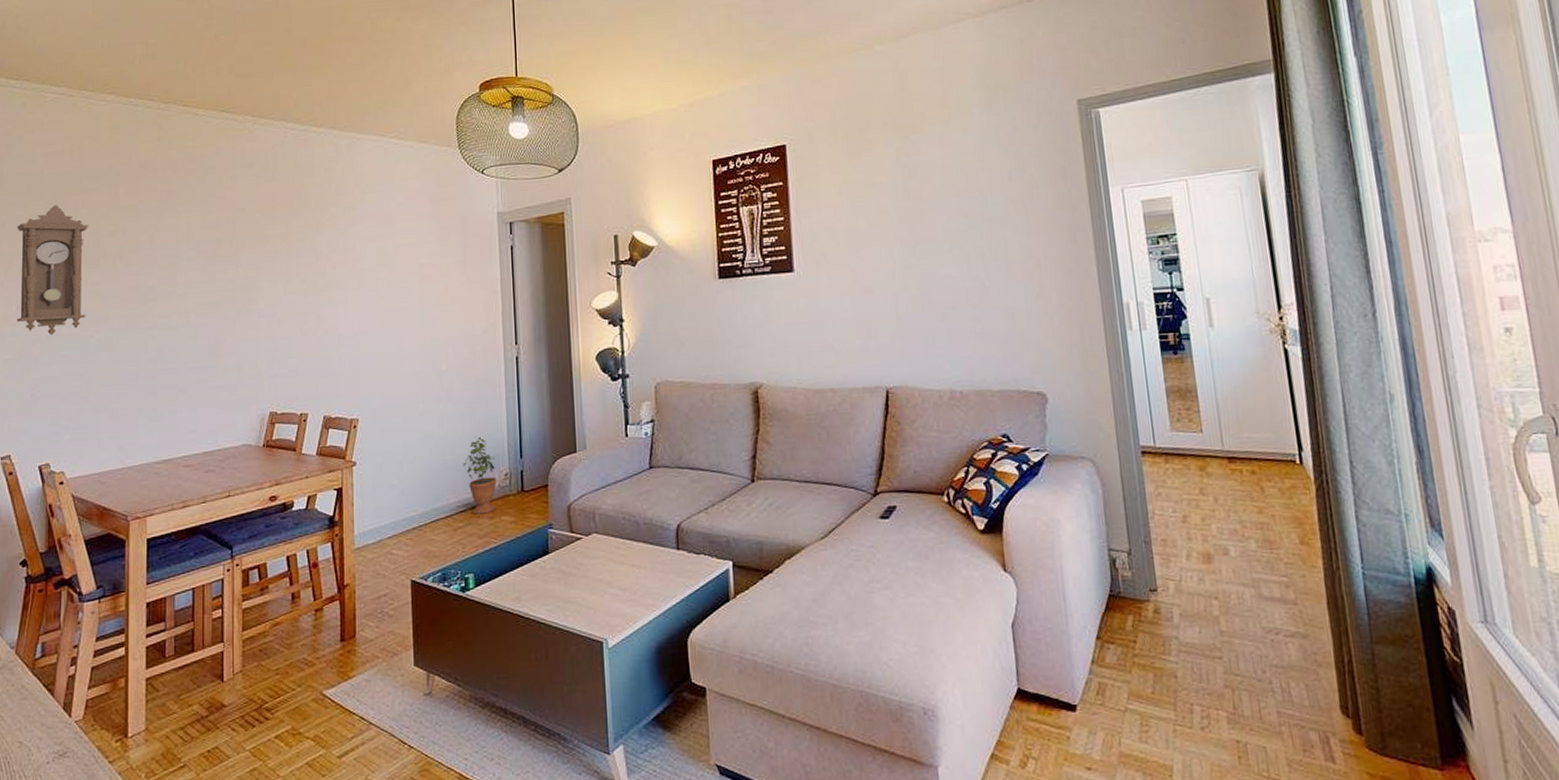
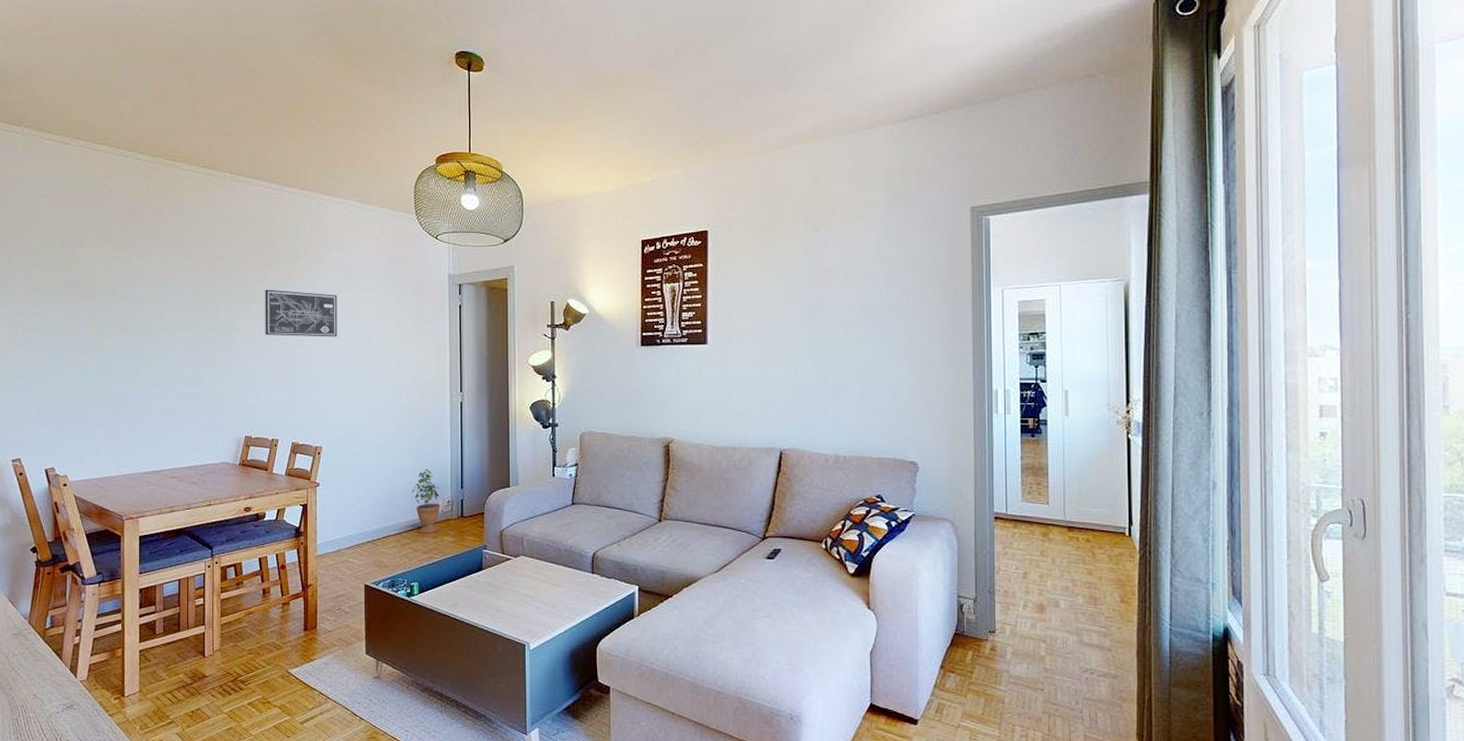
pendulum clock: present [16,205,89,336] -> none [21,242,86,358]
wall art: none [291,241,374,295] -> present [265,289,338,337]

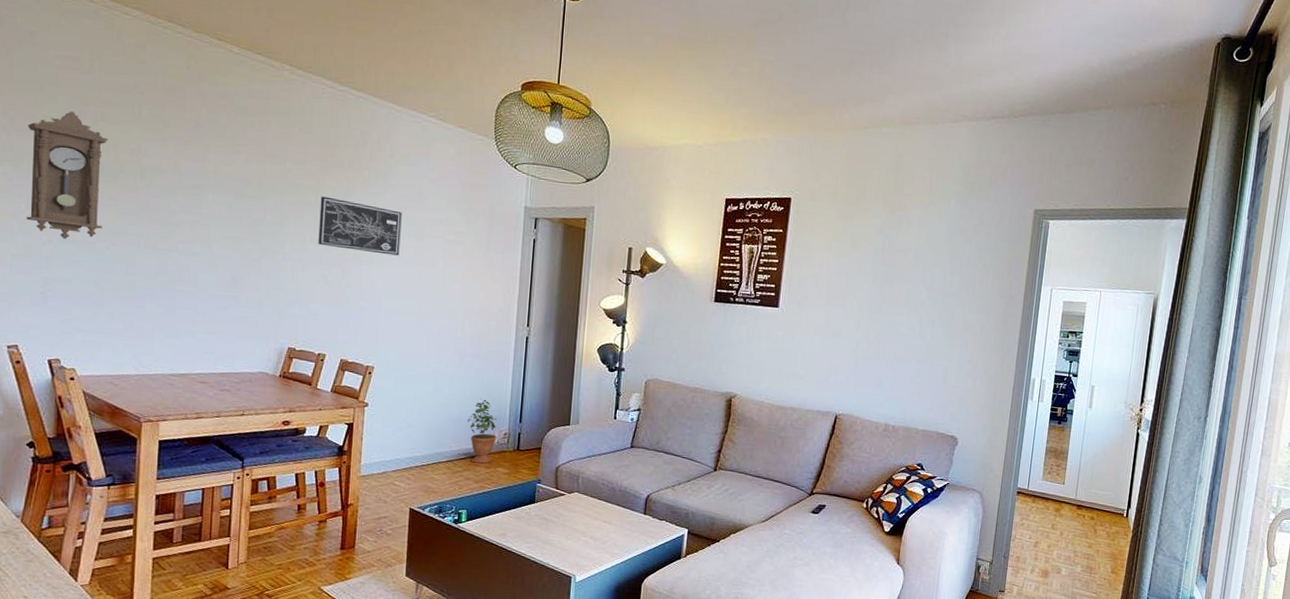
pendulum clock: none [21,242,86,358] -> present [26,111,109,240]

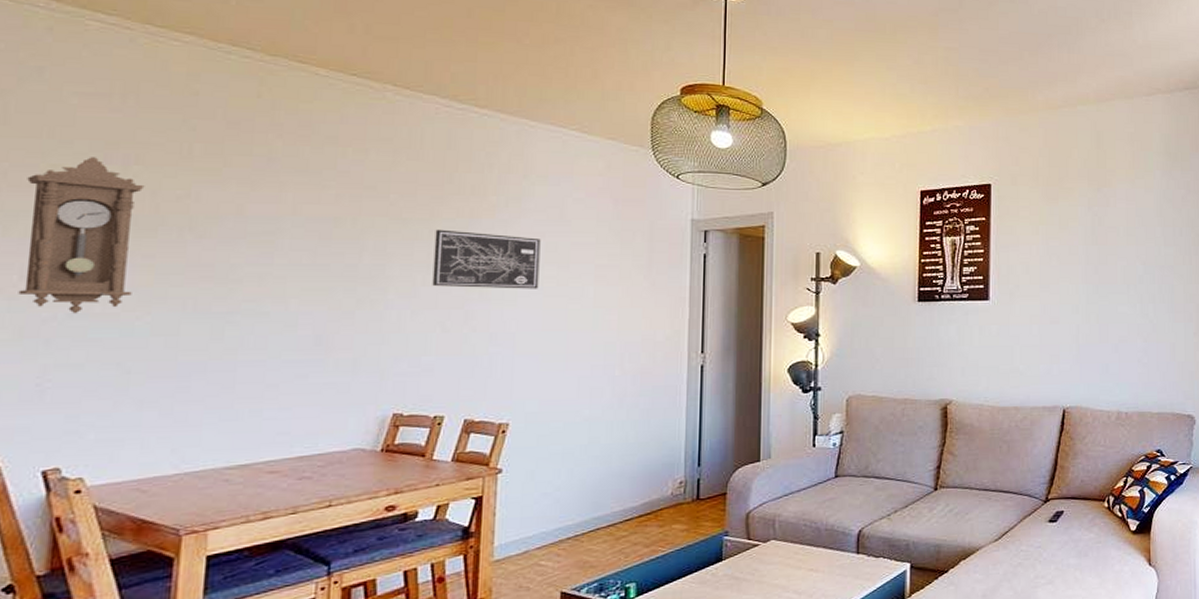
potted plant: present [467,399,497,464] -> none [632,444,670,523]

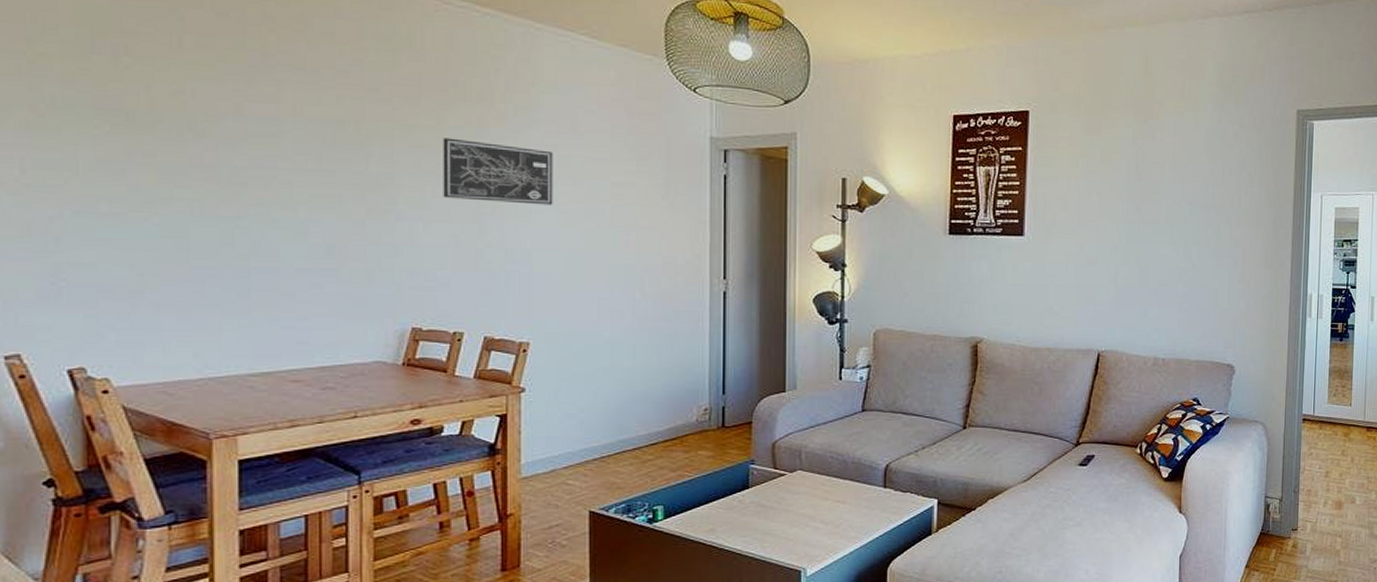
pendulum clock: present [18,157,145,314] -> none [15,45,138,213]

